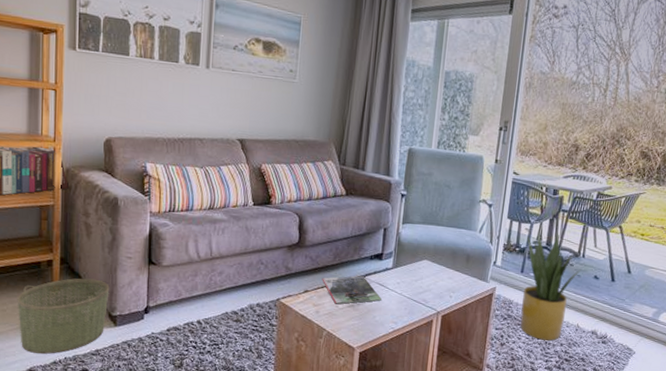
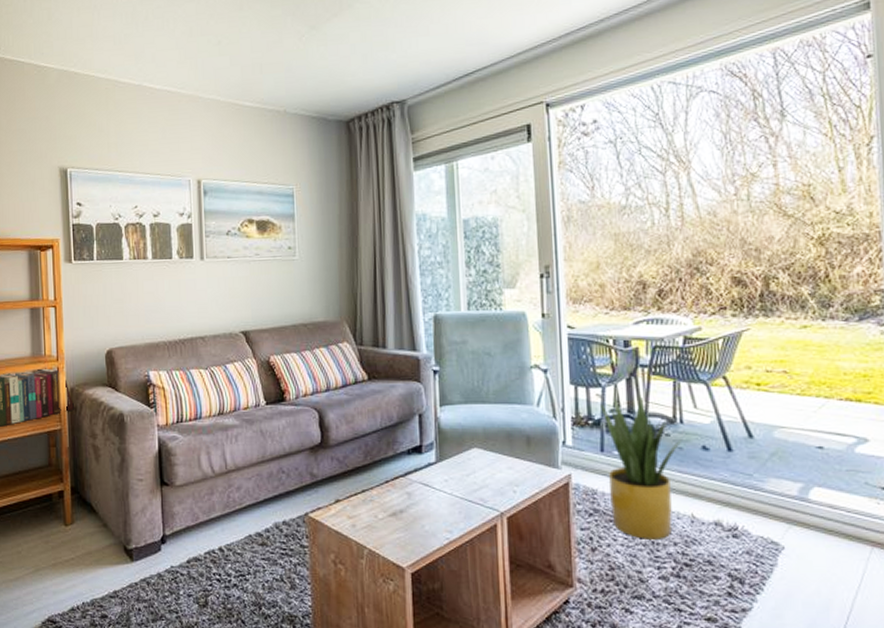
basket: present [17,278,110,354] -> none [31,508,123,600]
magazine: present [322,276,382,304] -> none [354,476,428,514]

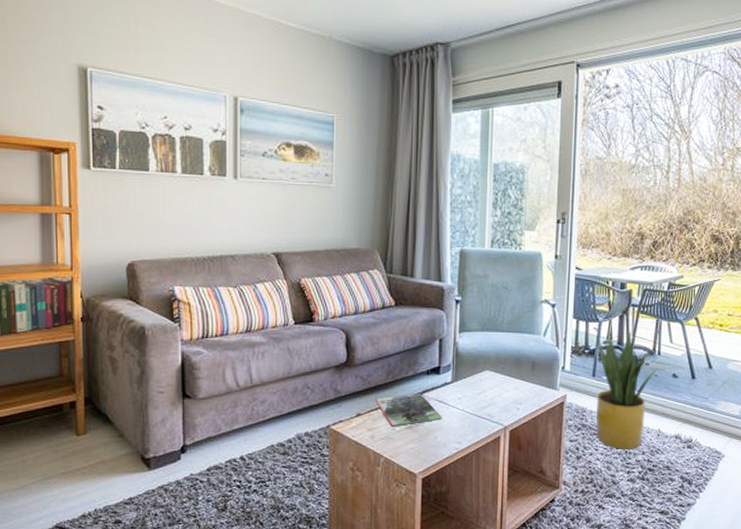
magazine: none [354,476,428,514] -> present [375,394,442,427]

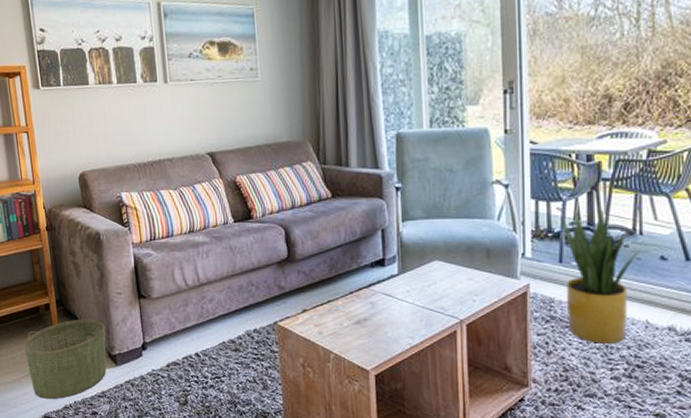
basket: none [38,419,141,507] -> present [23,319,107,399]
magazine: present [375,394,442,427] -> none [320,287,391,322]

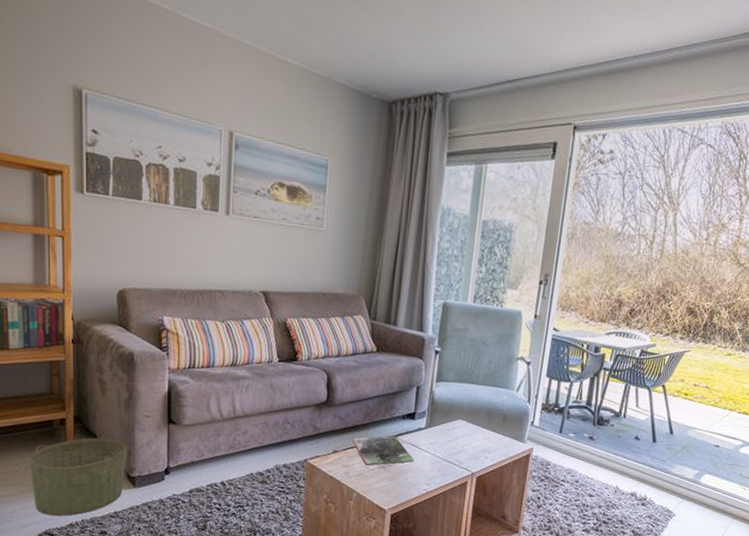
magazine: none [320,287,391,322] -> present [351,436,414,465]
planter: present [561,207,639,344] -> none [558,391,621,503]

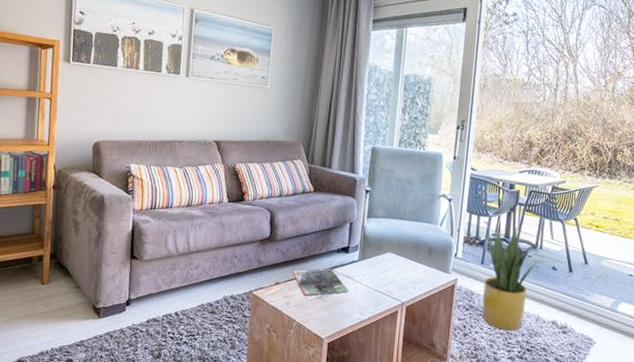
basket: present [29,437,127,516] -> none [9,272,95,345]
planter: none [558,391,621,503] -> present [482,225,538,331]

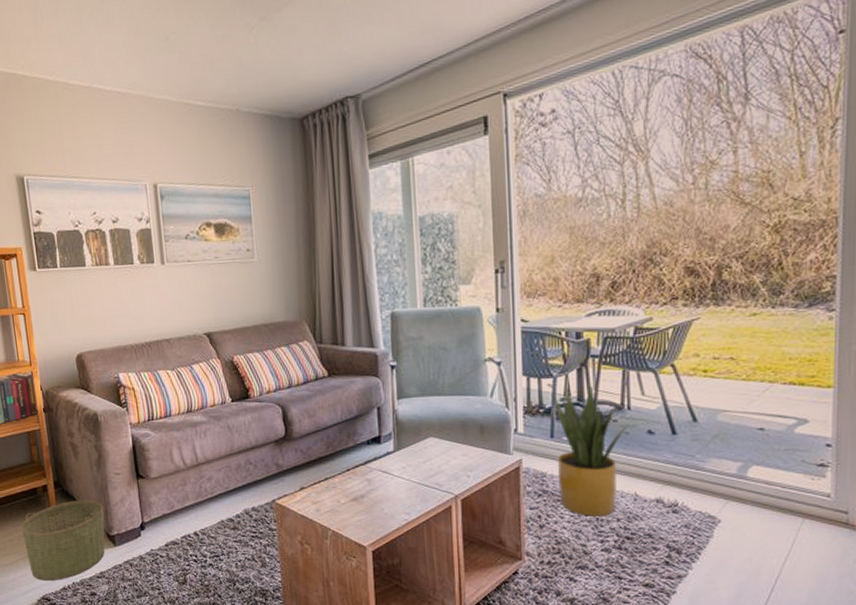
basket: none [9,272,95,345] -> present [21,499,105,580]
magazine: present [292,268,348,296] -> none [317,465,387,499]

